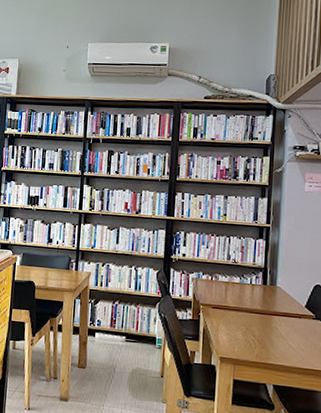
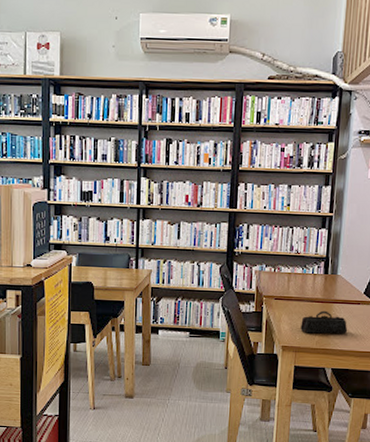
pencil case: none [239,322,290,348] -> present [300,310,348,334]

